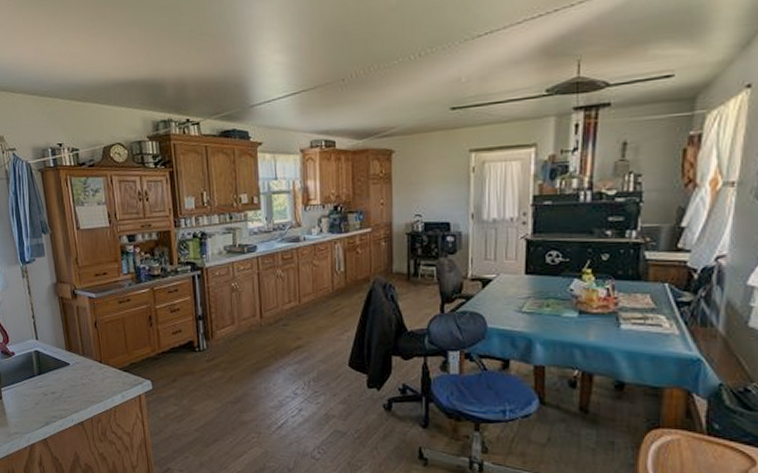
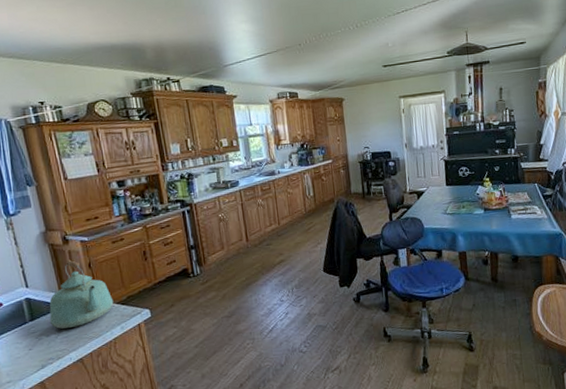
kettle: none [55,317,116,388] -> present [49,260,114,329]

